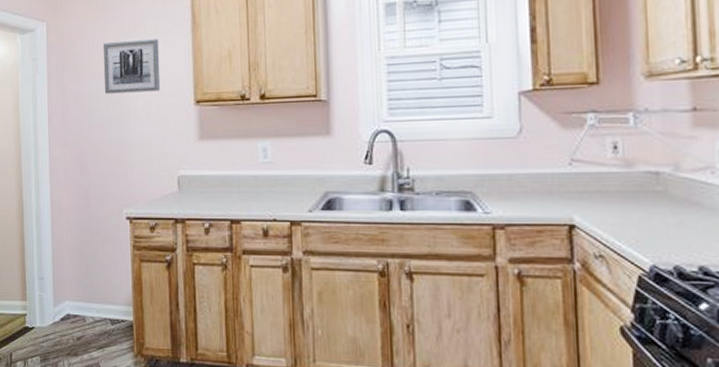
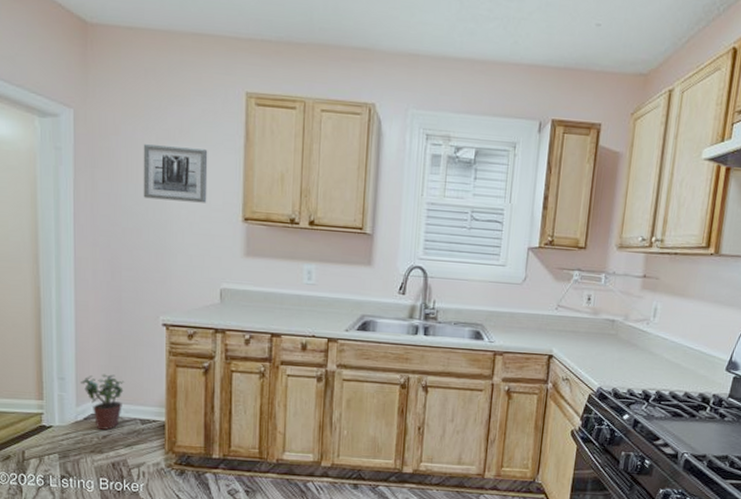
potted plant: none [57,272,95,331] -> present [80,374,125,430]

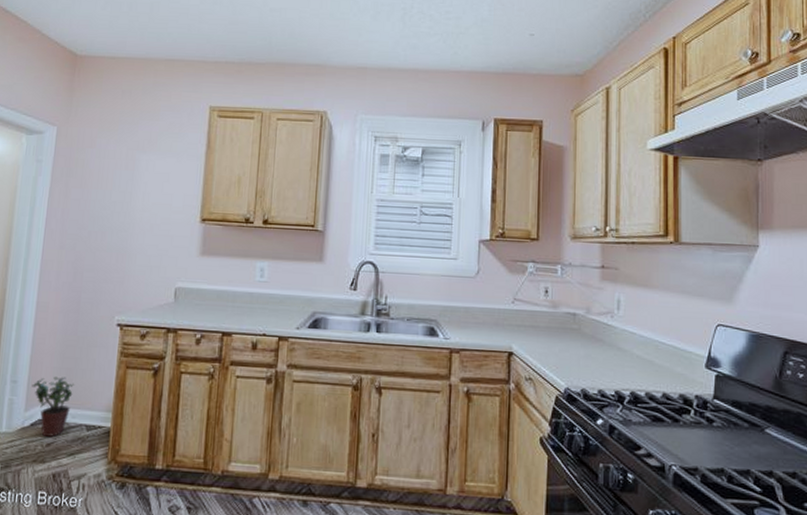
wall art: present [143,144,208,203] -> none [110,155,172,206]

